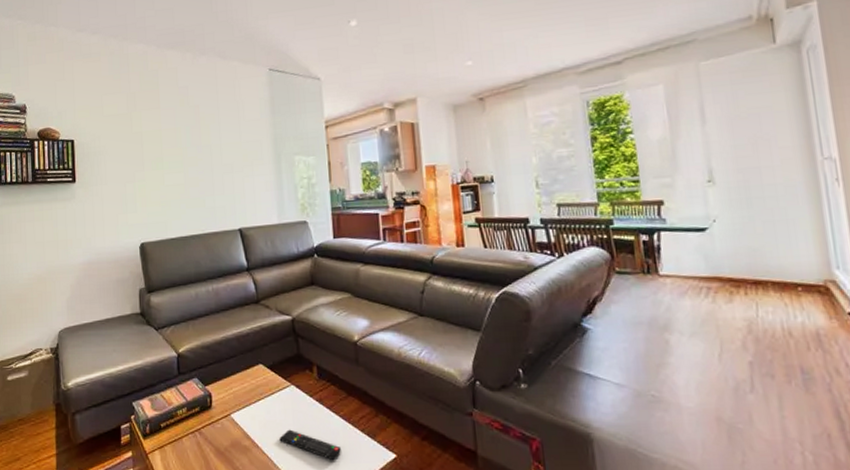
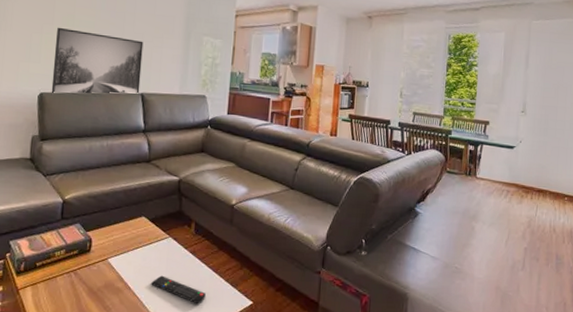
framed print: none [148,172,238,244] -> present [51,27,144,95]

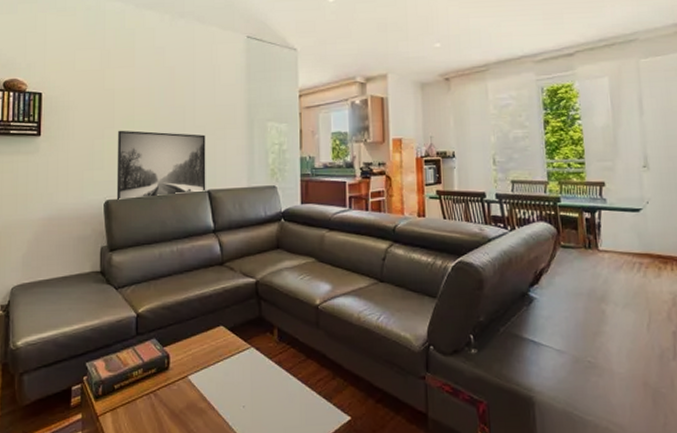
remote control: present [151,275,206,304] -> none [236,391,297,423]

